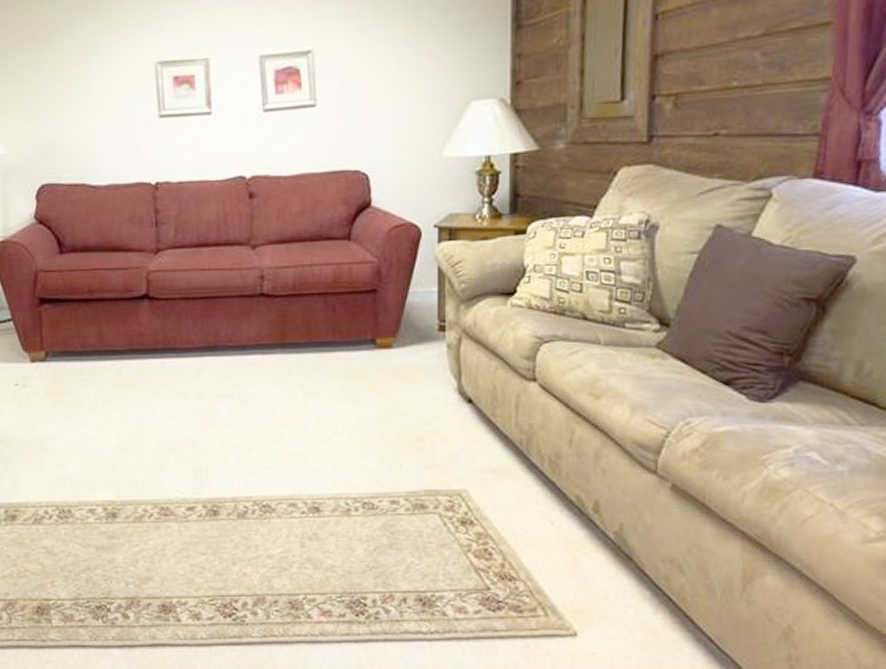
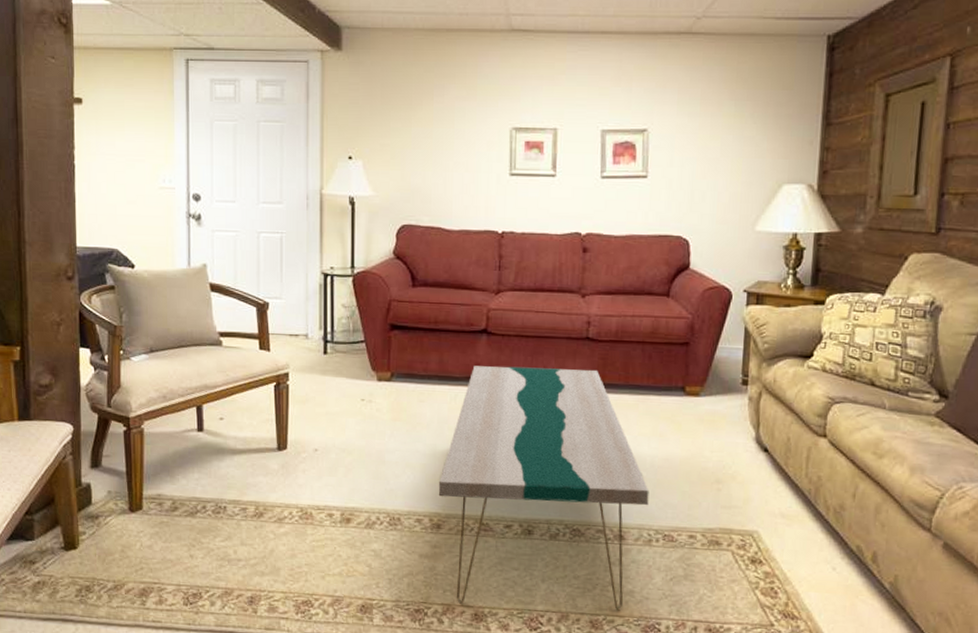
coffee table: none [109,328,344,596] -> present [438,366,649,612]

